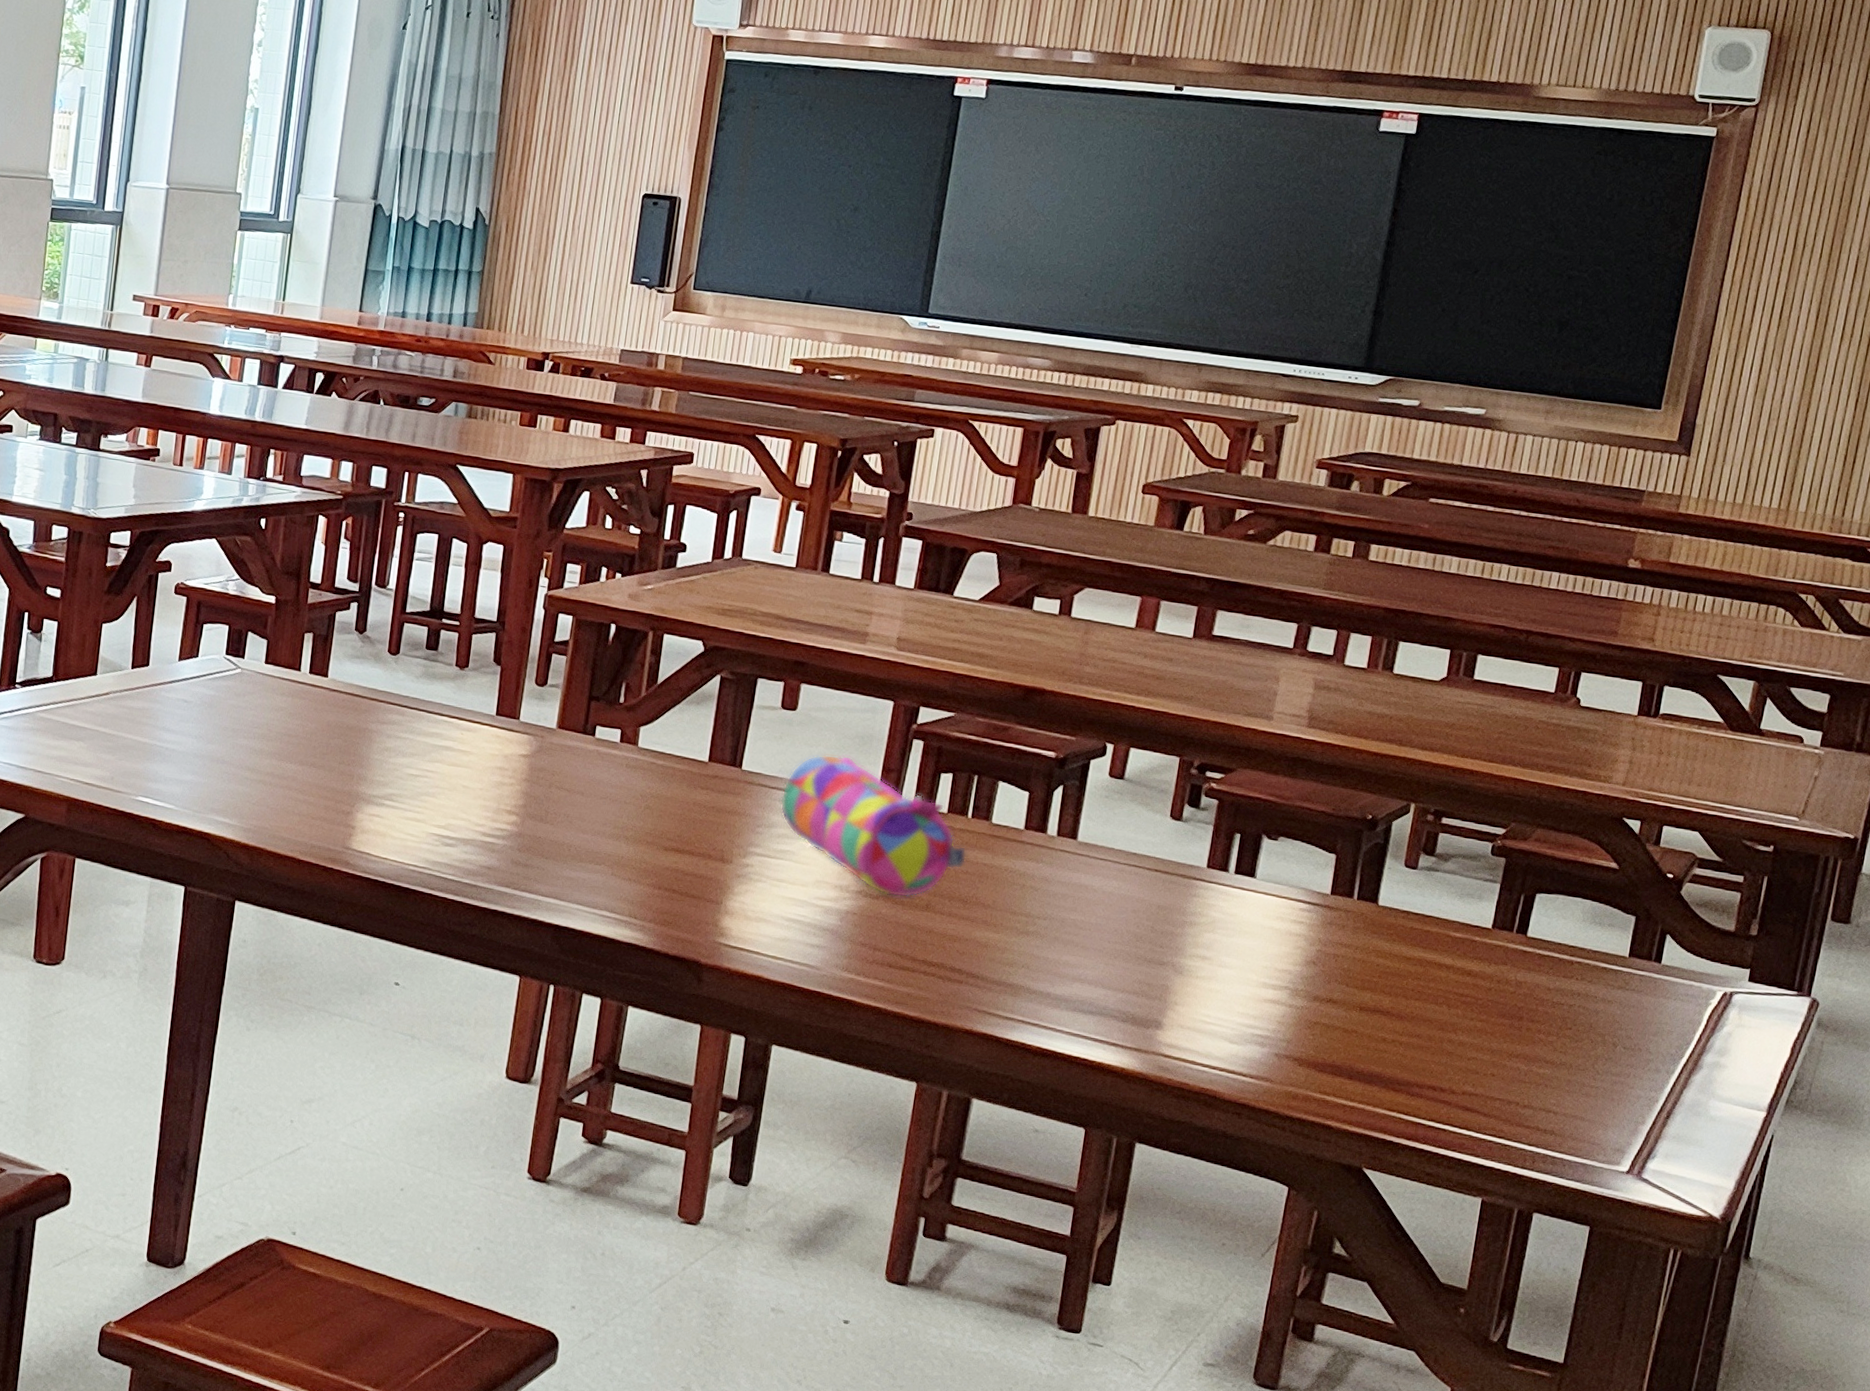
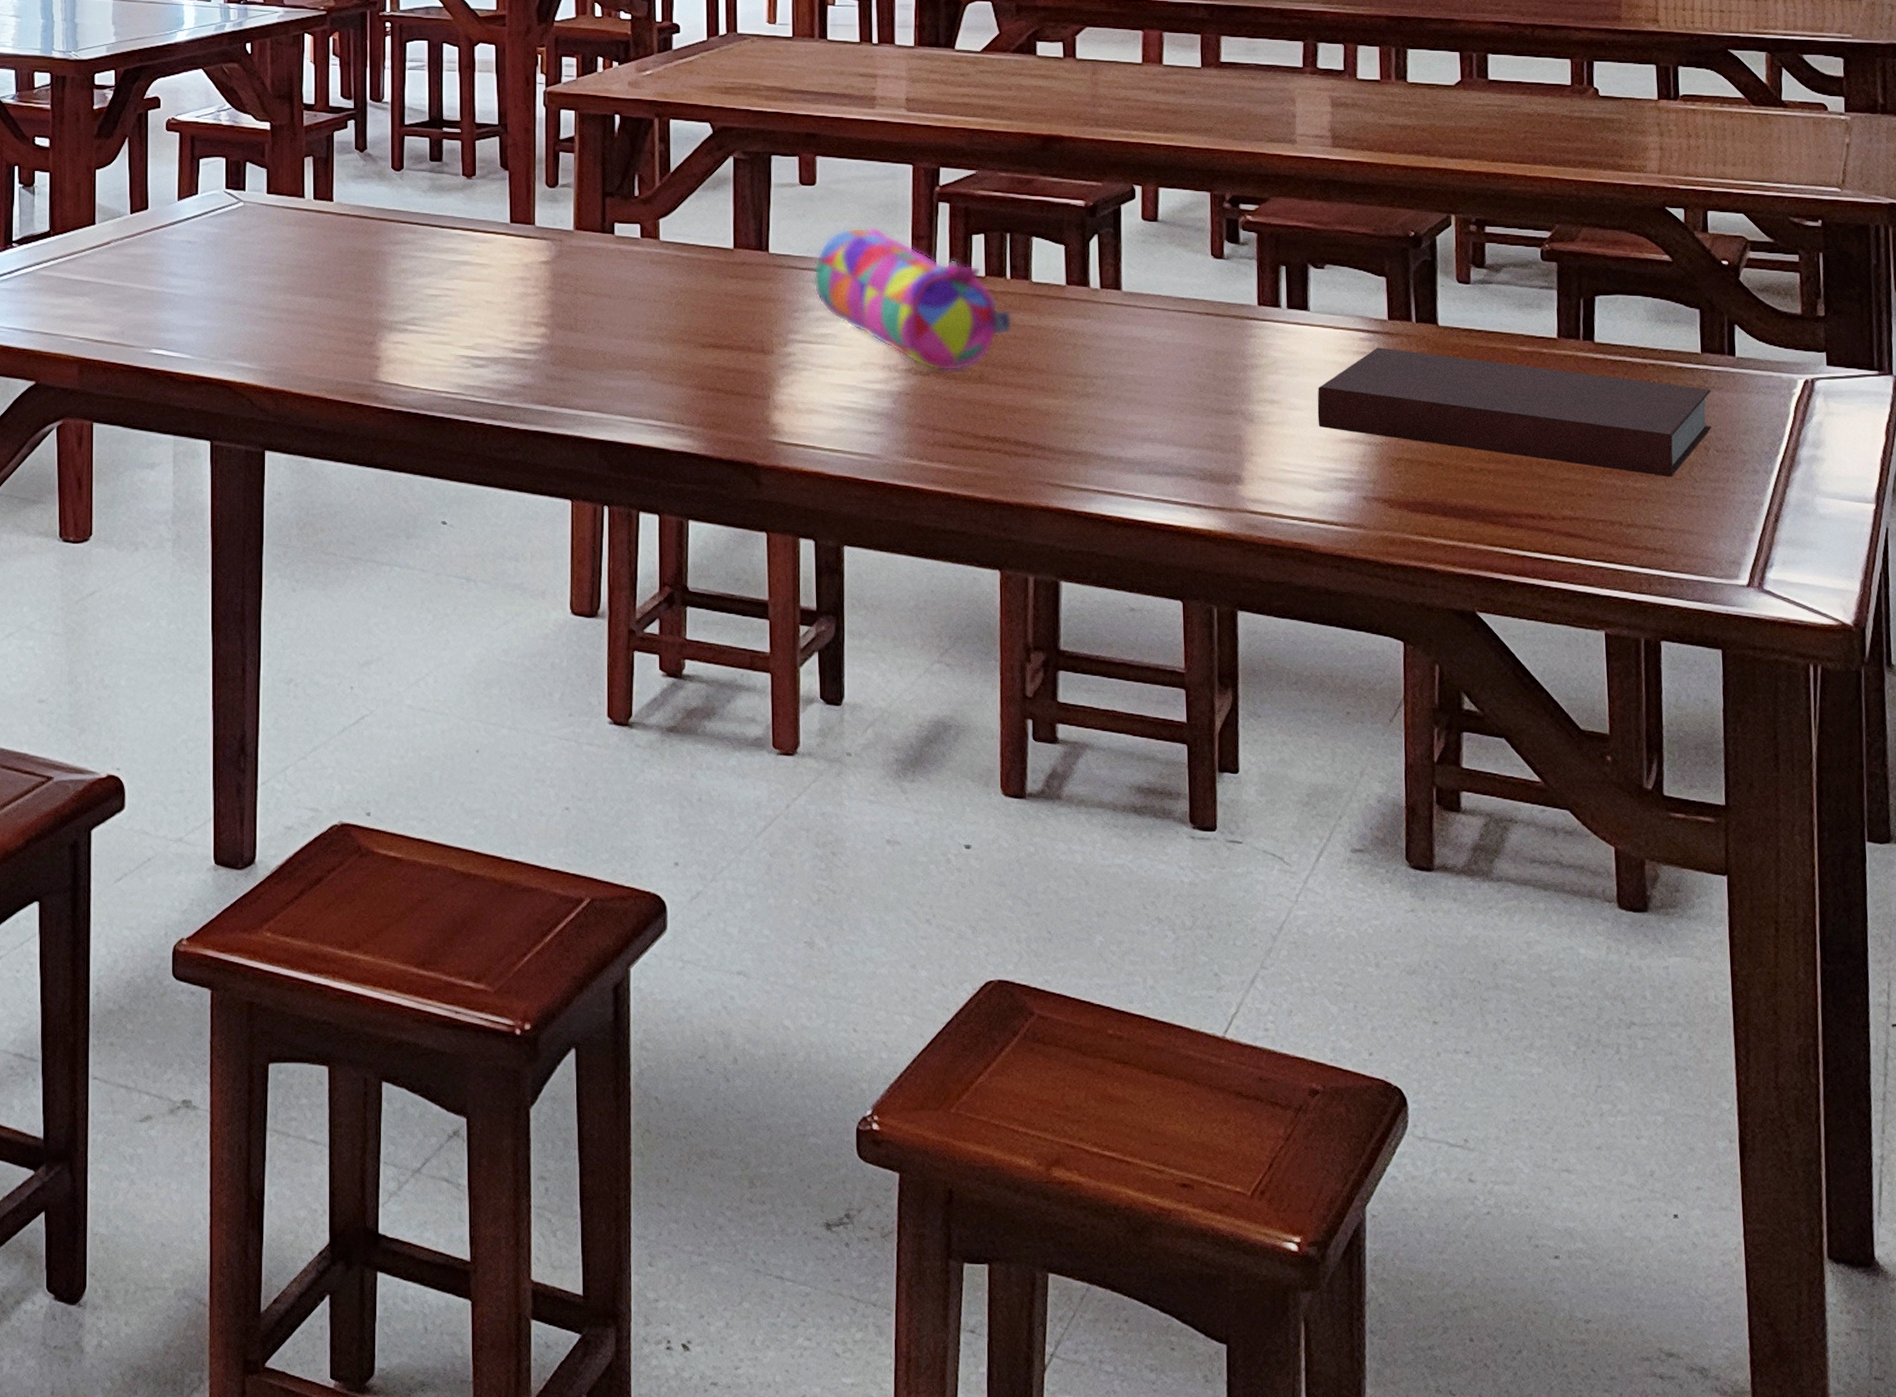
notebook: none [1244,919,1631,1068] -> present [1317,347,1712,478]

